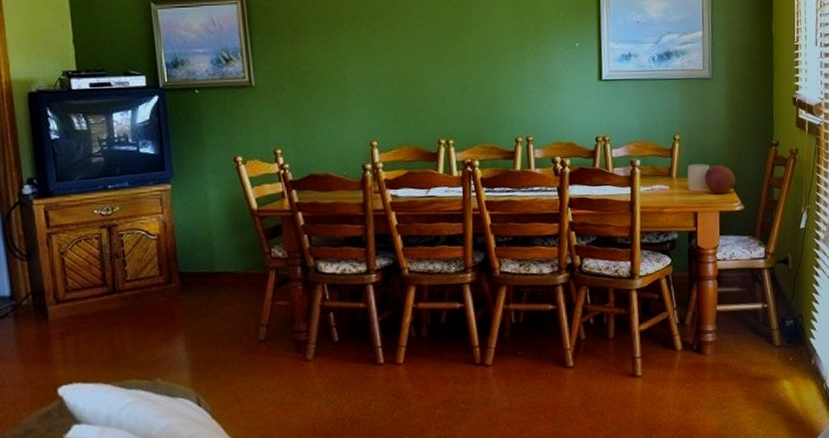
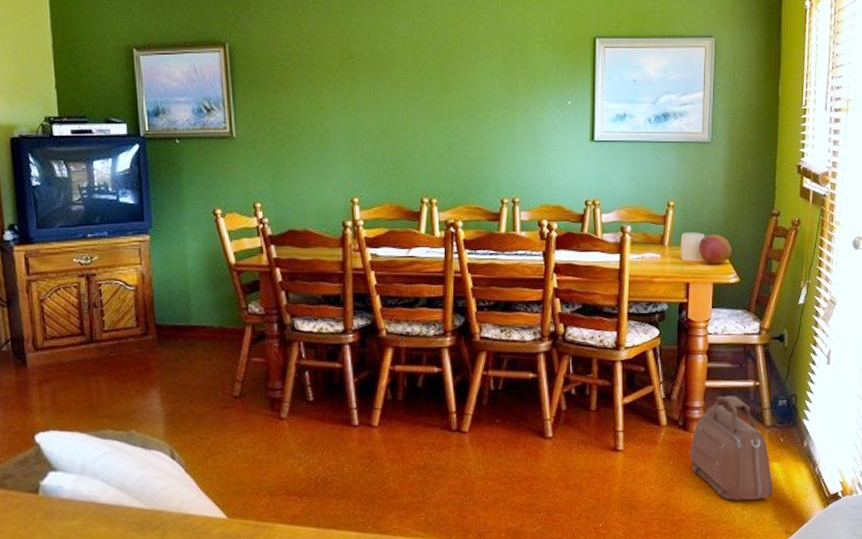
handbag: none [705,318,785,420] -> present [690,396,773,501]

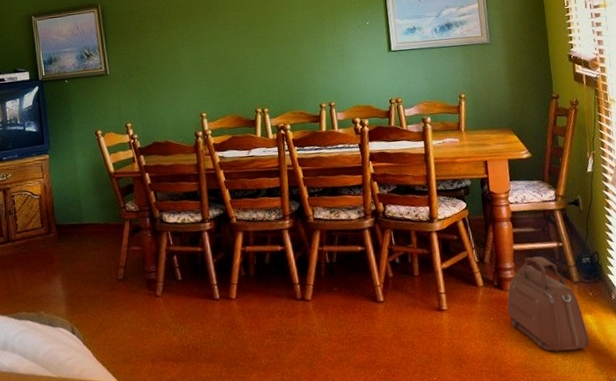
mug: present [680,232,704,262] -> none [474,118,497,143]
fruit: present [698,234,732,264] -> none [490,118,522,144]

